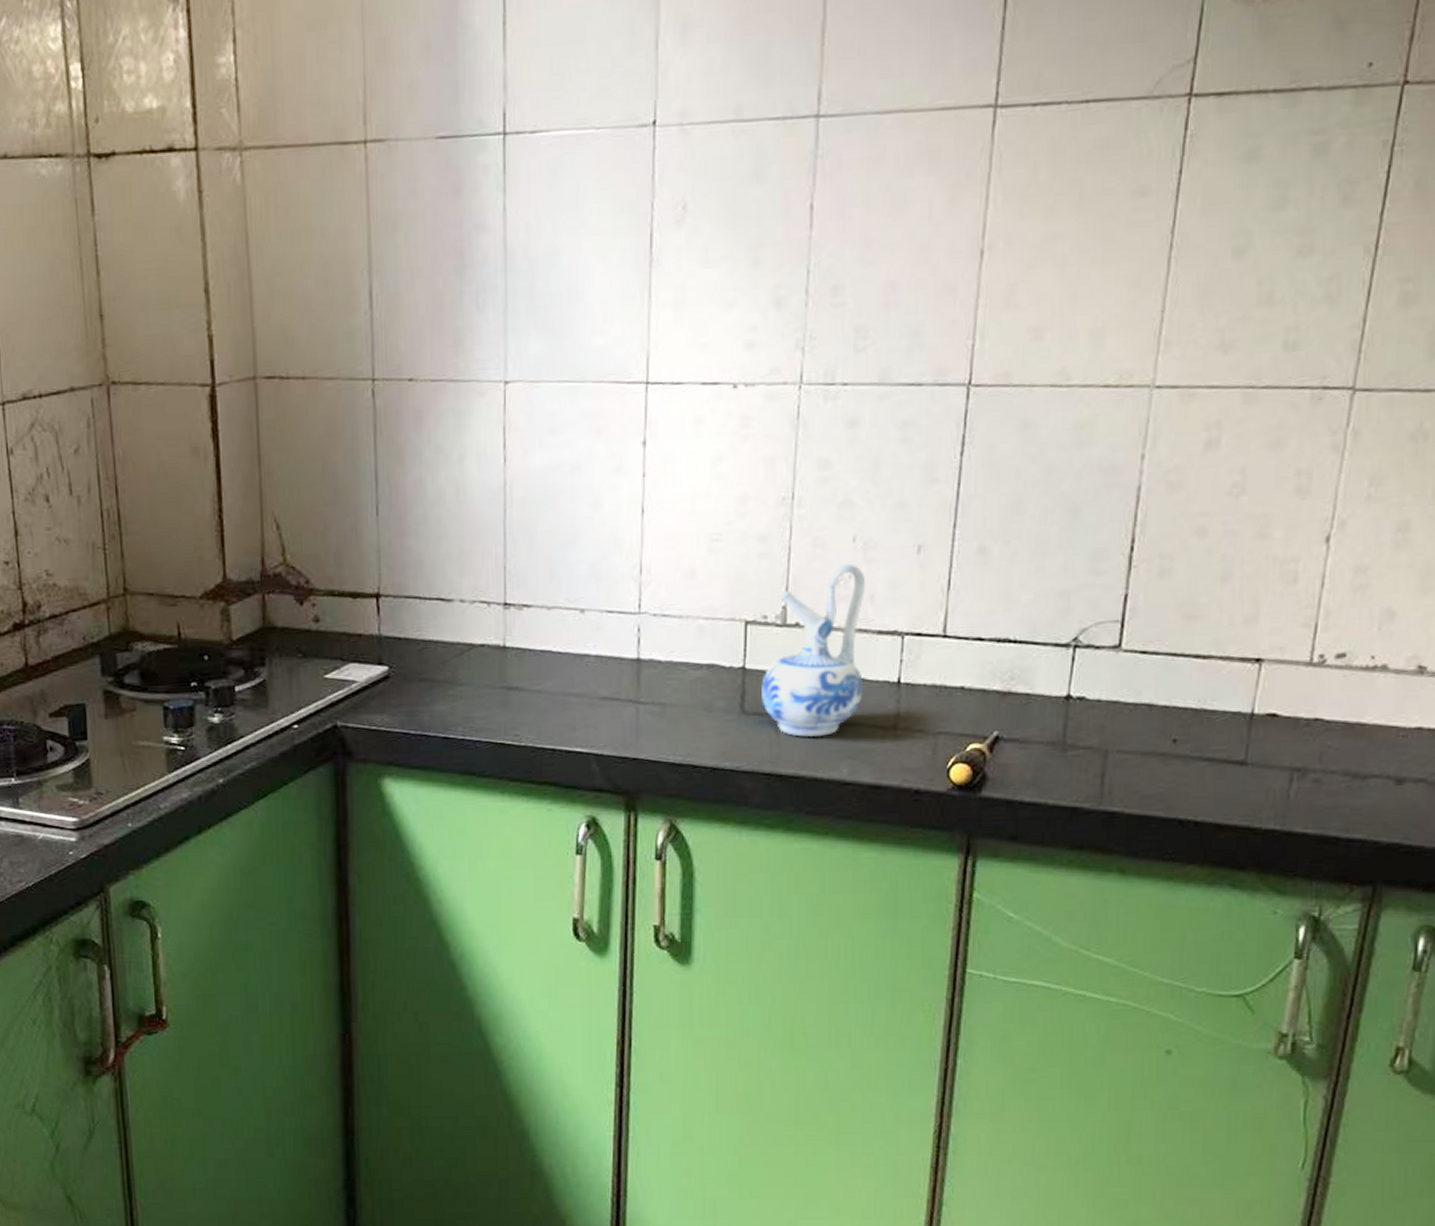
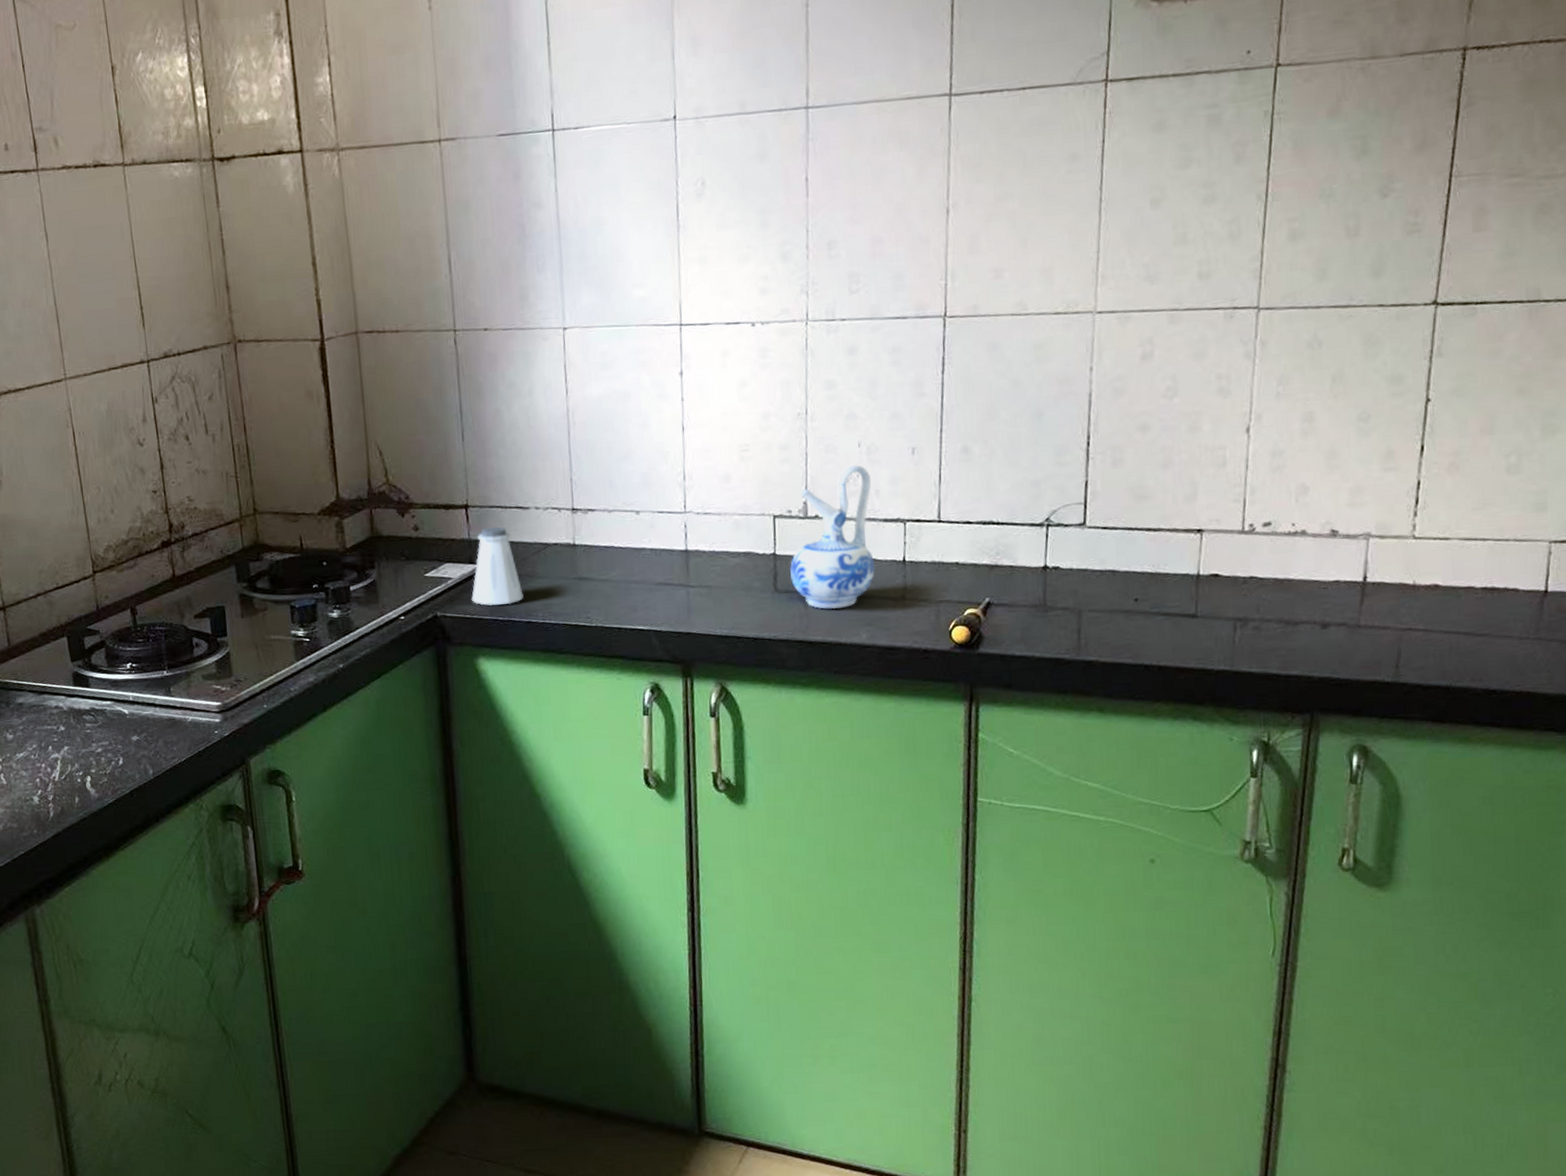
saltshaker: none [379,621,441,716] -> present [471,526,524,606]

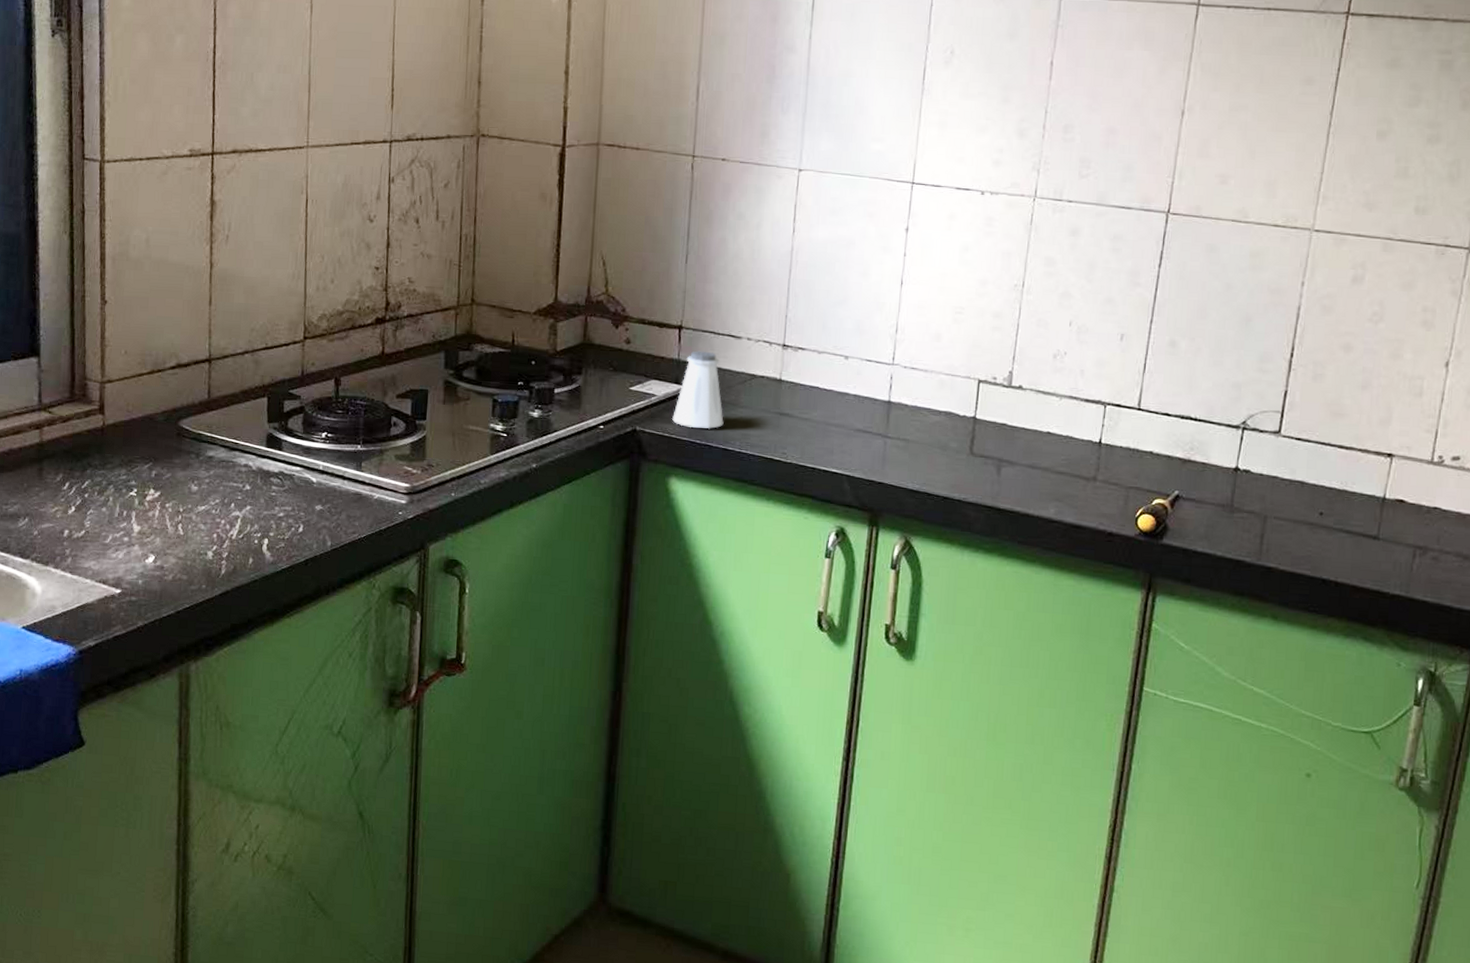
ceramic pitcher: present [789,465,875,609] -> none [987,342,1077,480]

